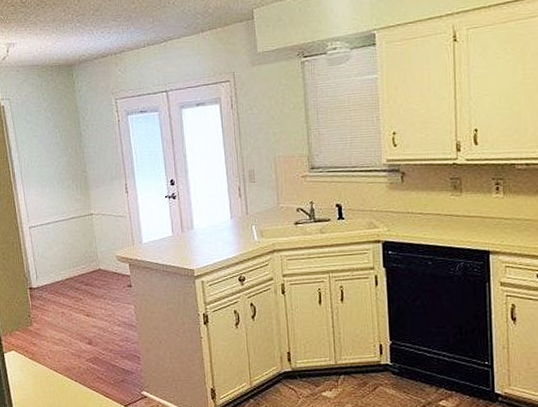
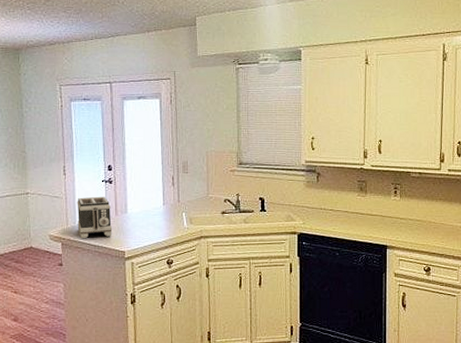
toaster: none [141,213,180,259] -> present [77,196,113,239]

